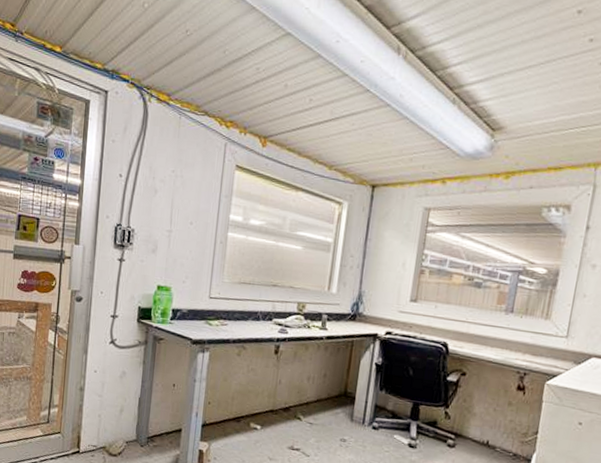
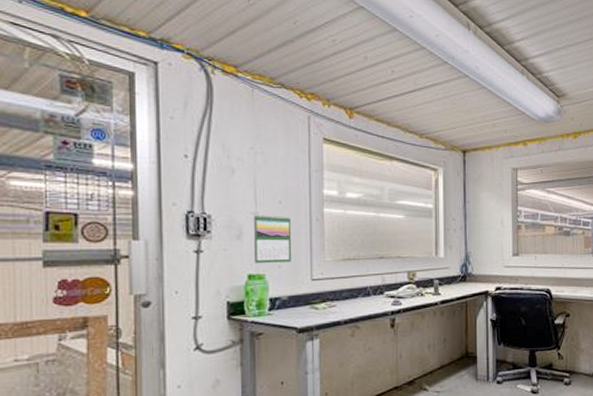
calendar: none [163,232,199,279] -> present [253,214,292,263]

